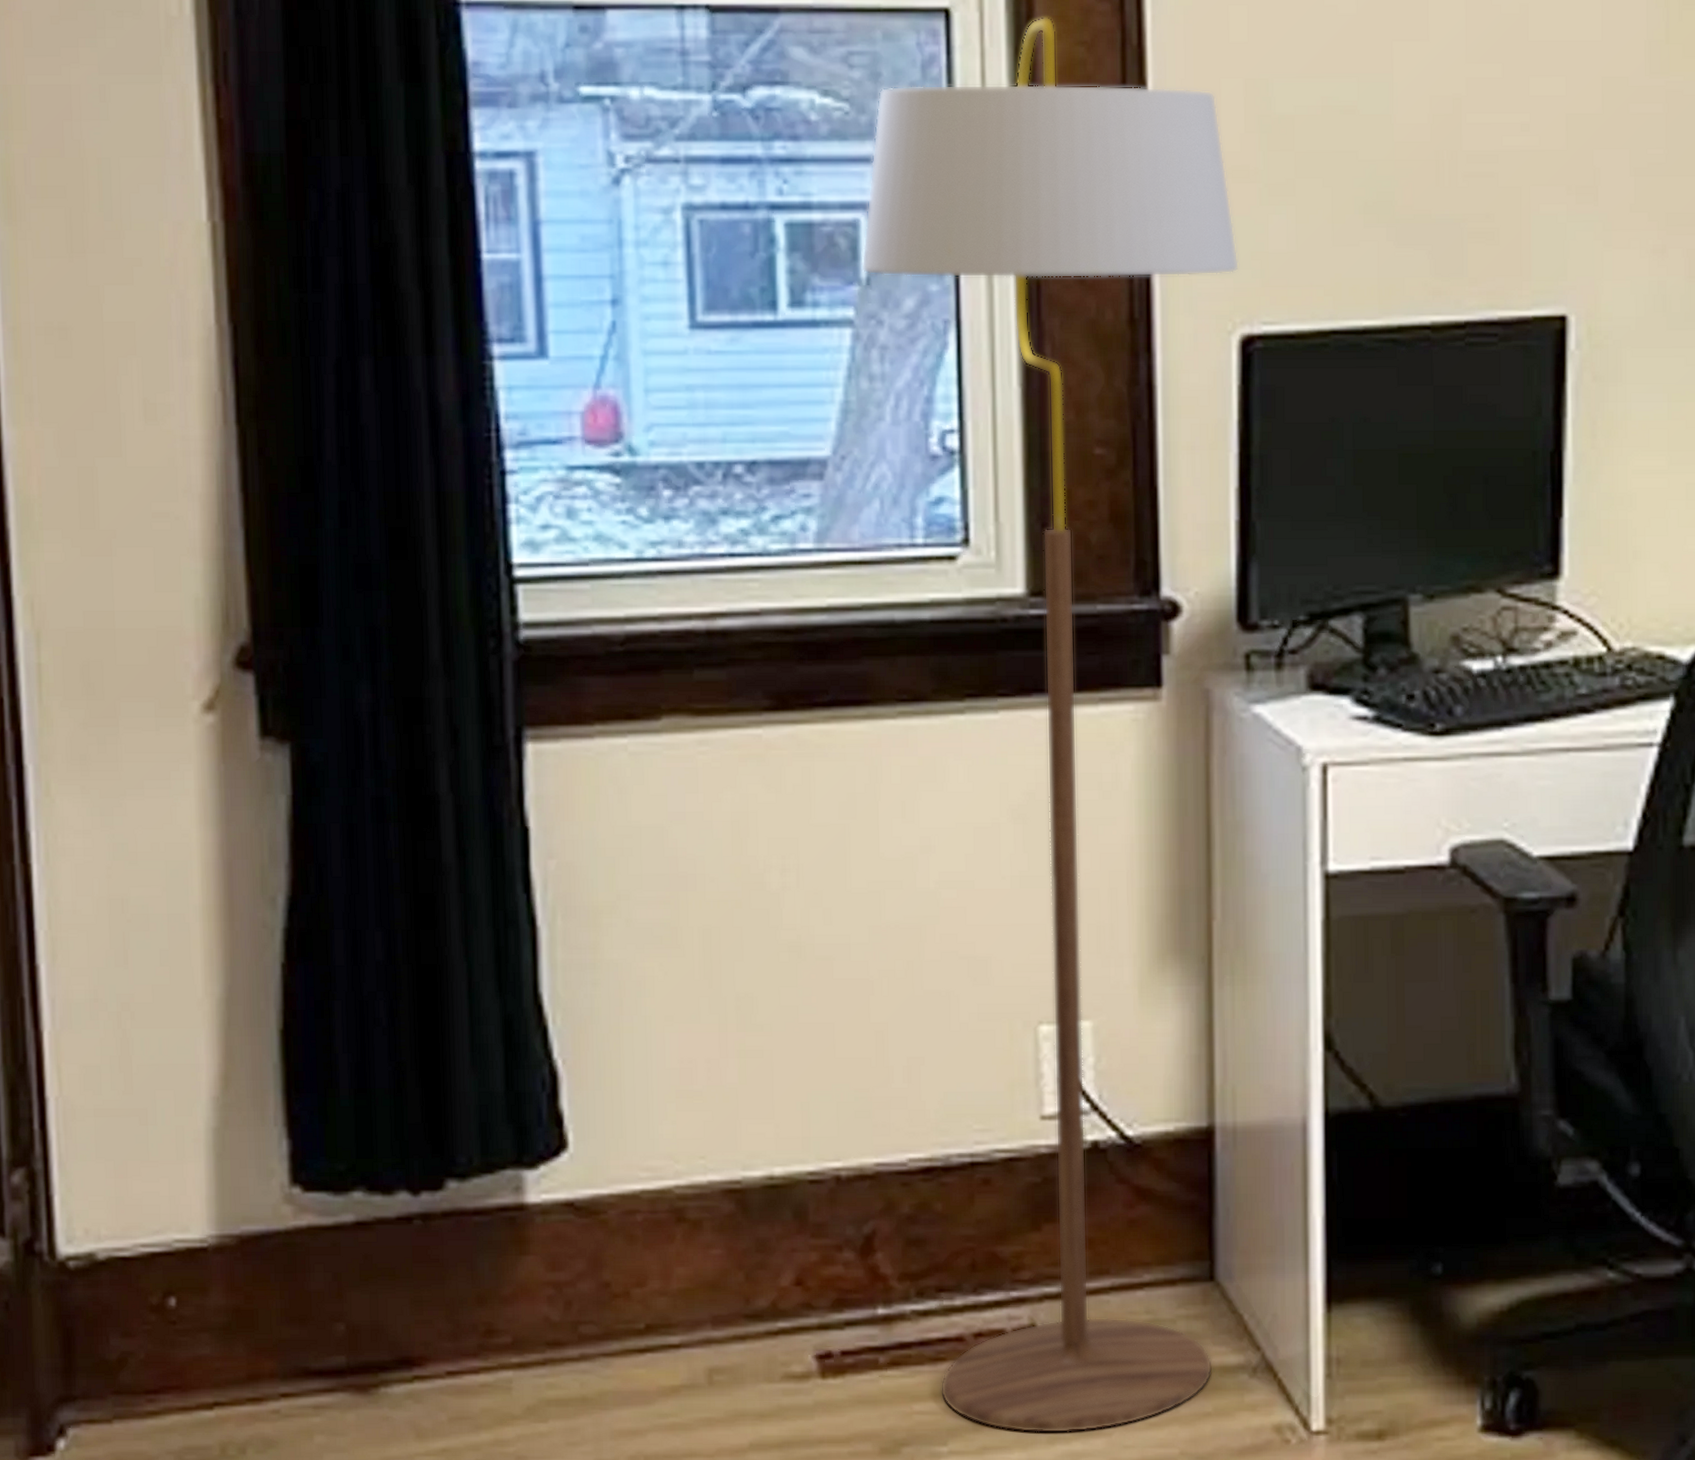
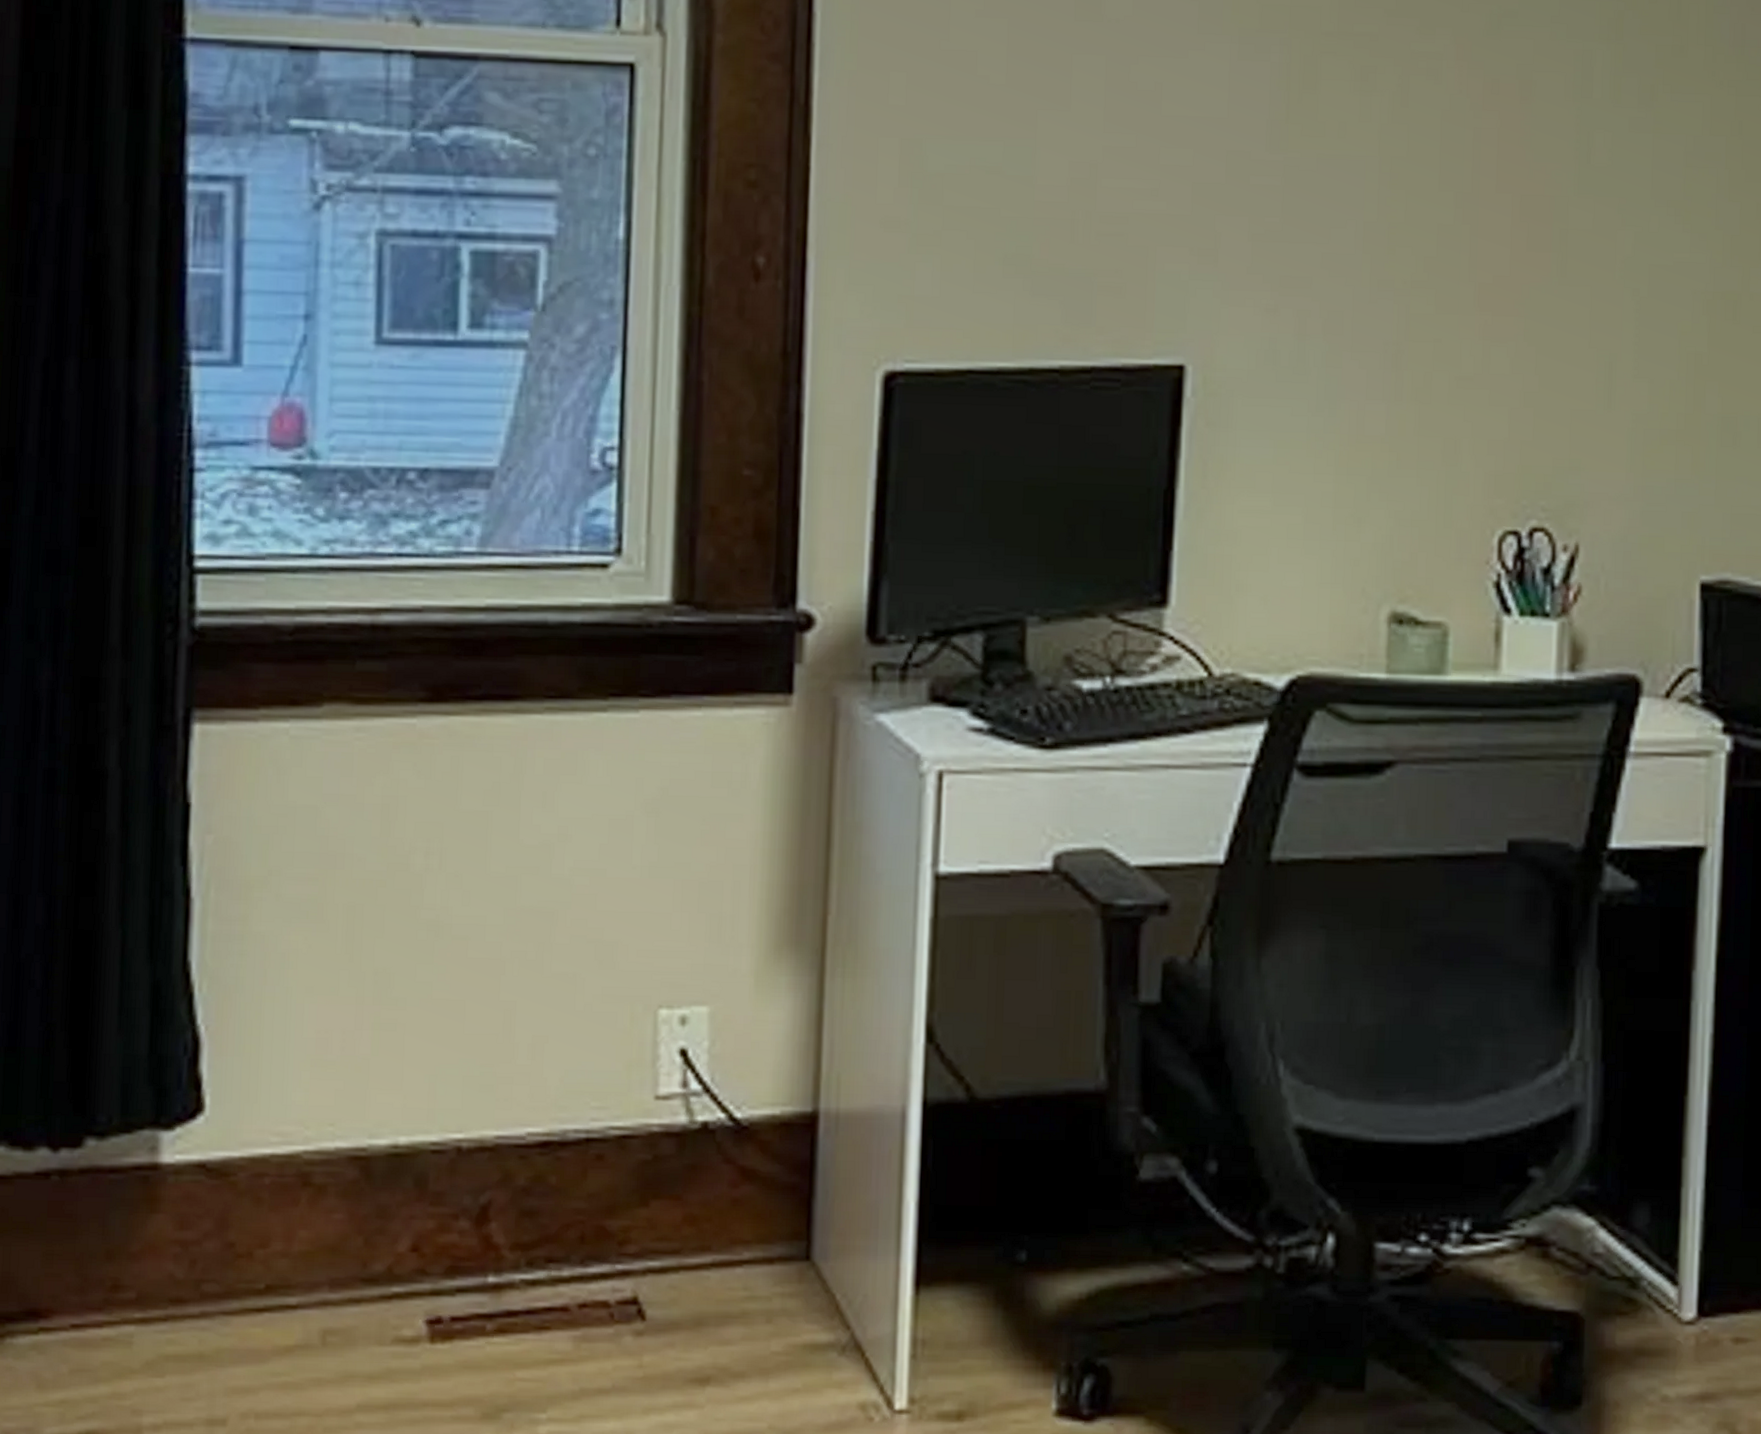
floor lamp: present [860,17,1240,1434] -> none [537,74,887,1404]

